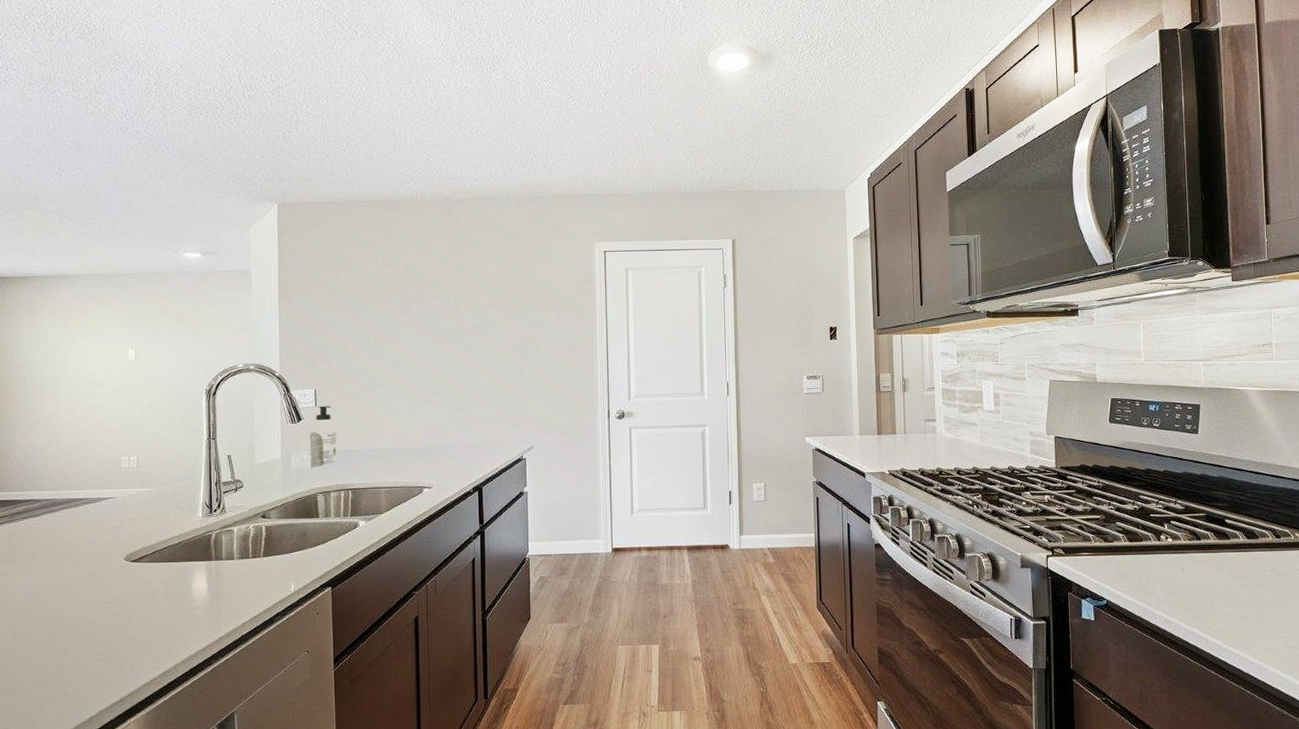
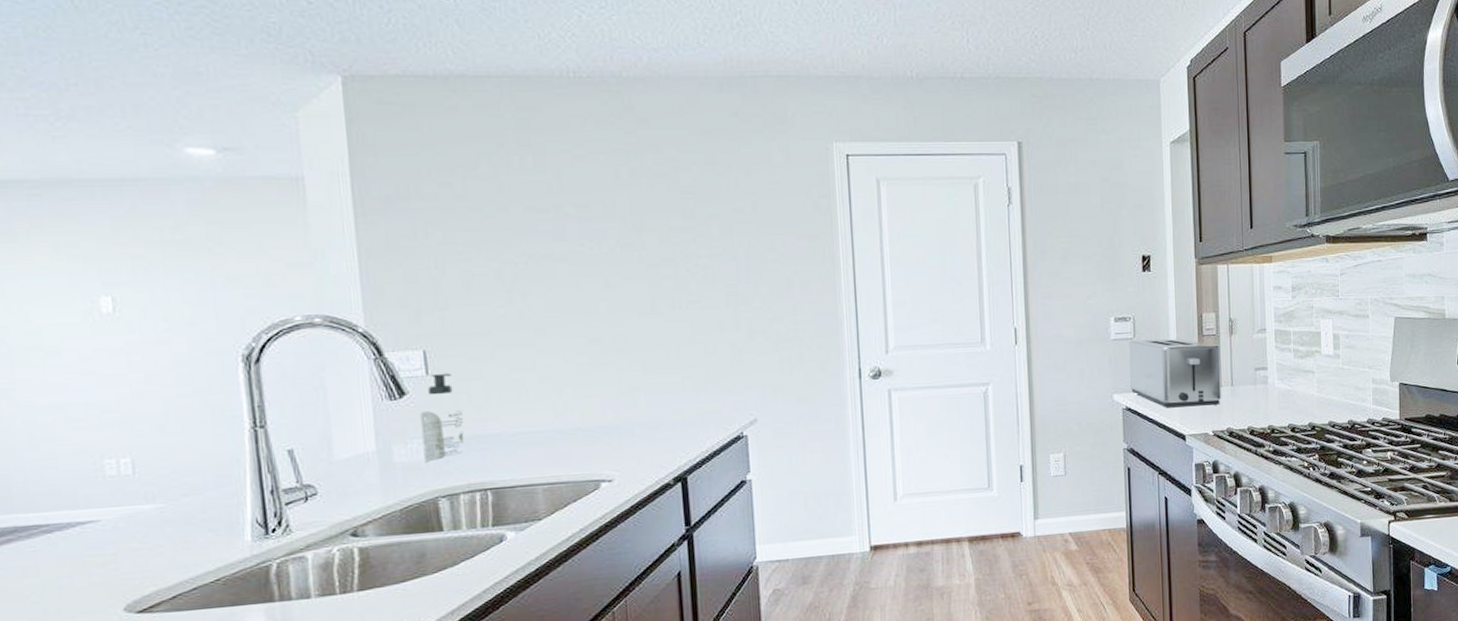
toaster: none [818,393,896,450] -> present [1129,338,1222,408]

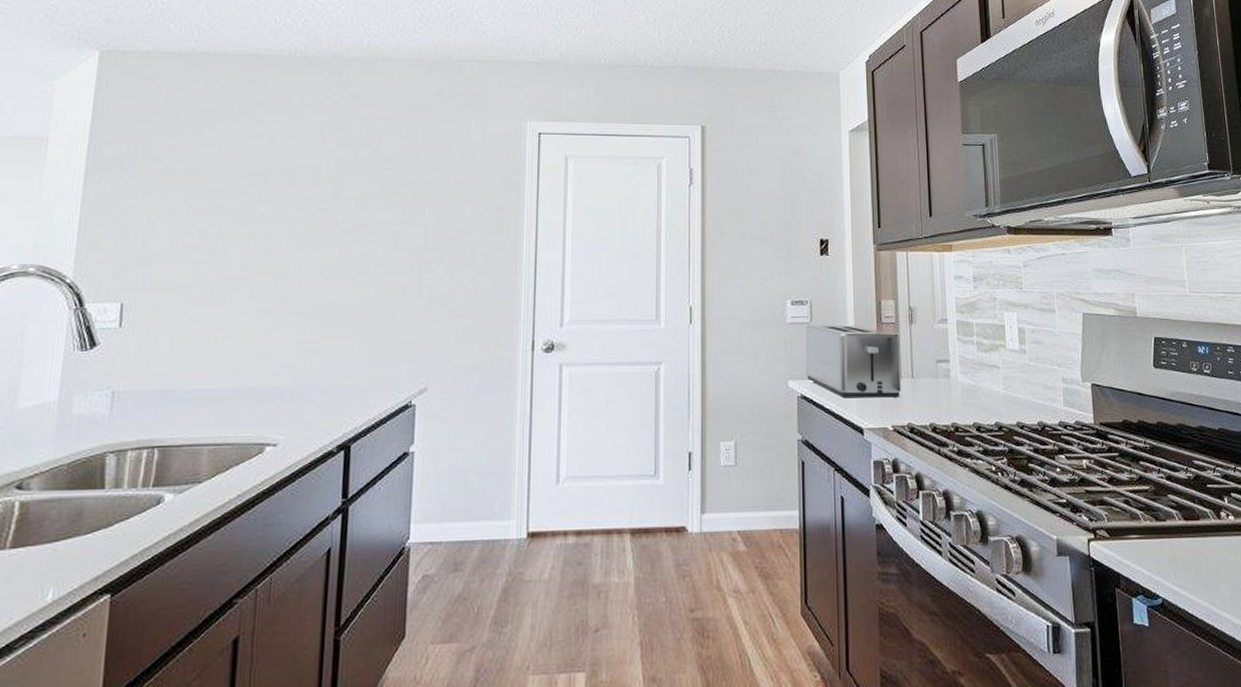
soap dispenser: present [420,373,465,464] -> none [101,326,146,417]

